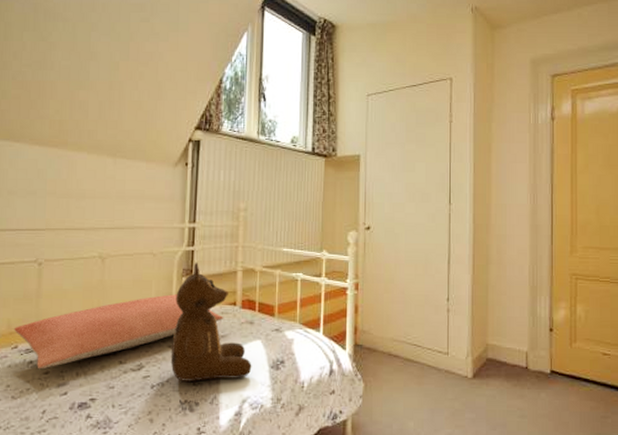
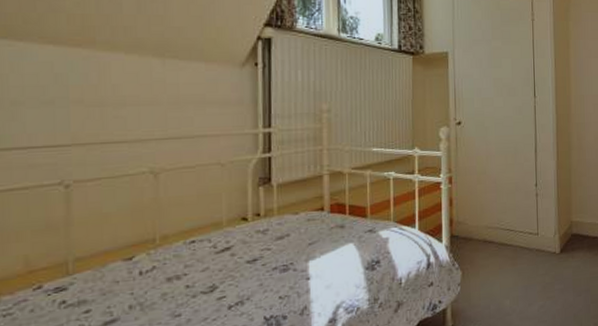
pillow: present [13,294,224,370] -> none [34,205,311,309]
teddy bear: present [170,262,252,382] -> none [250,169,345,297]

